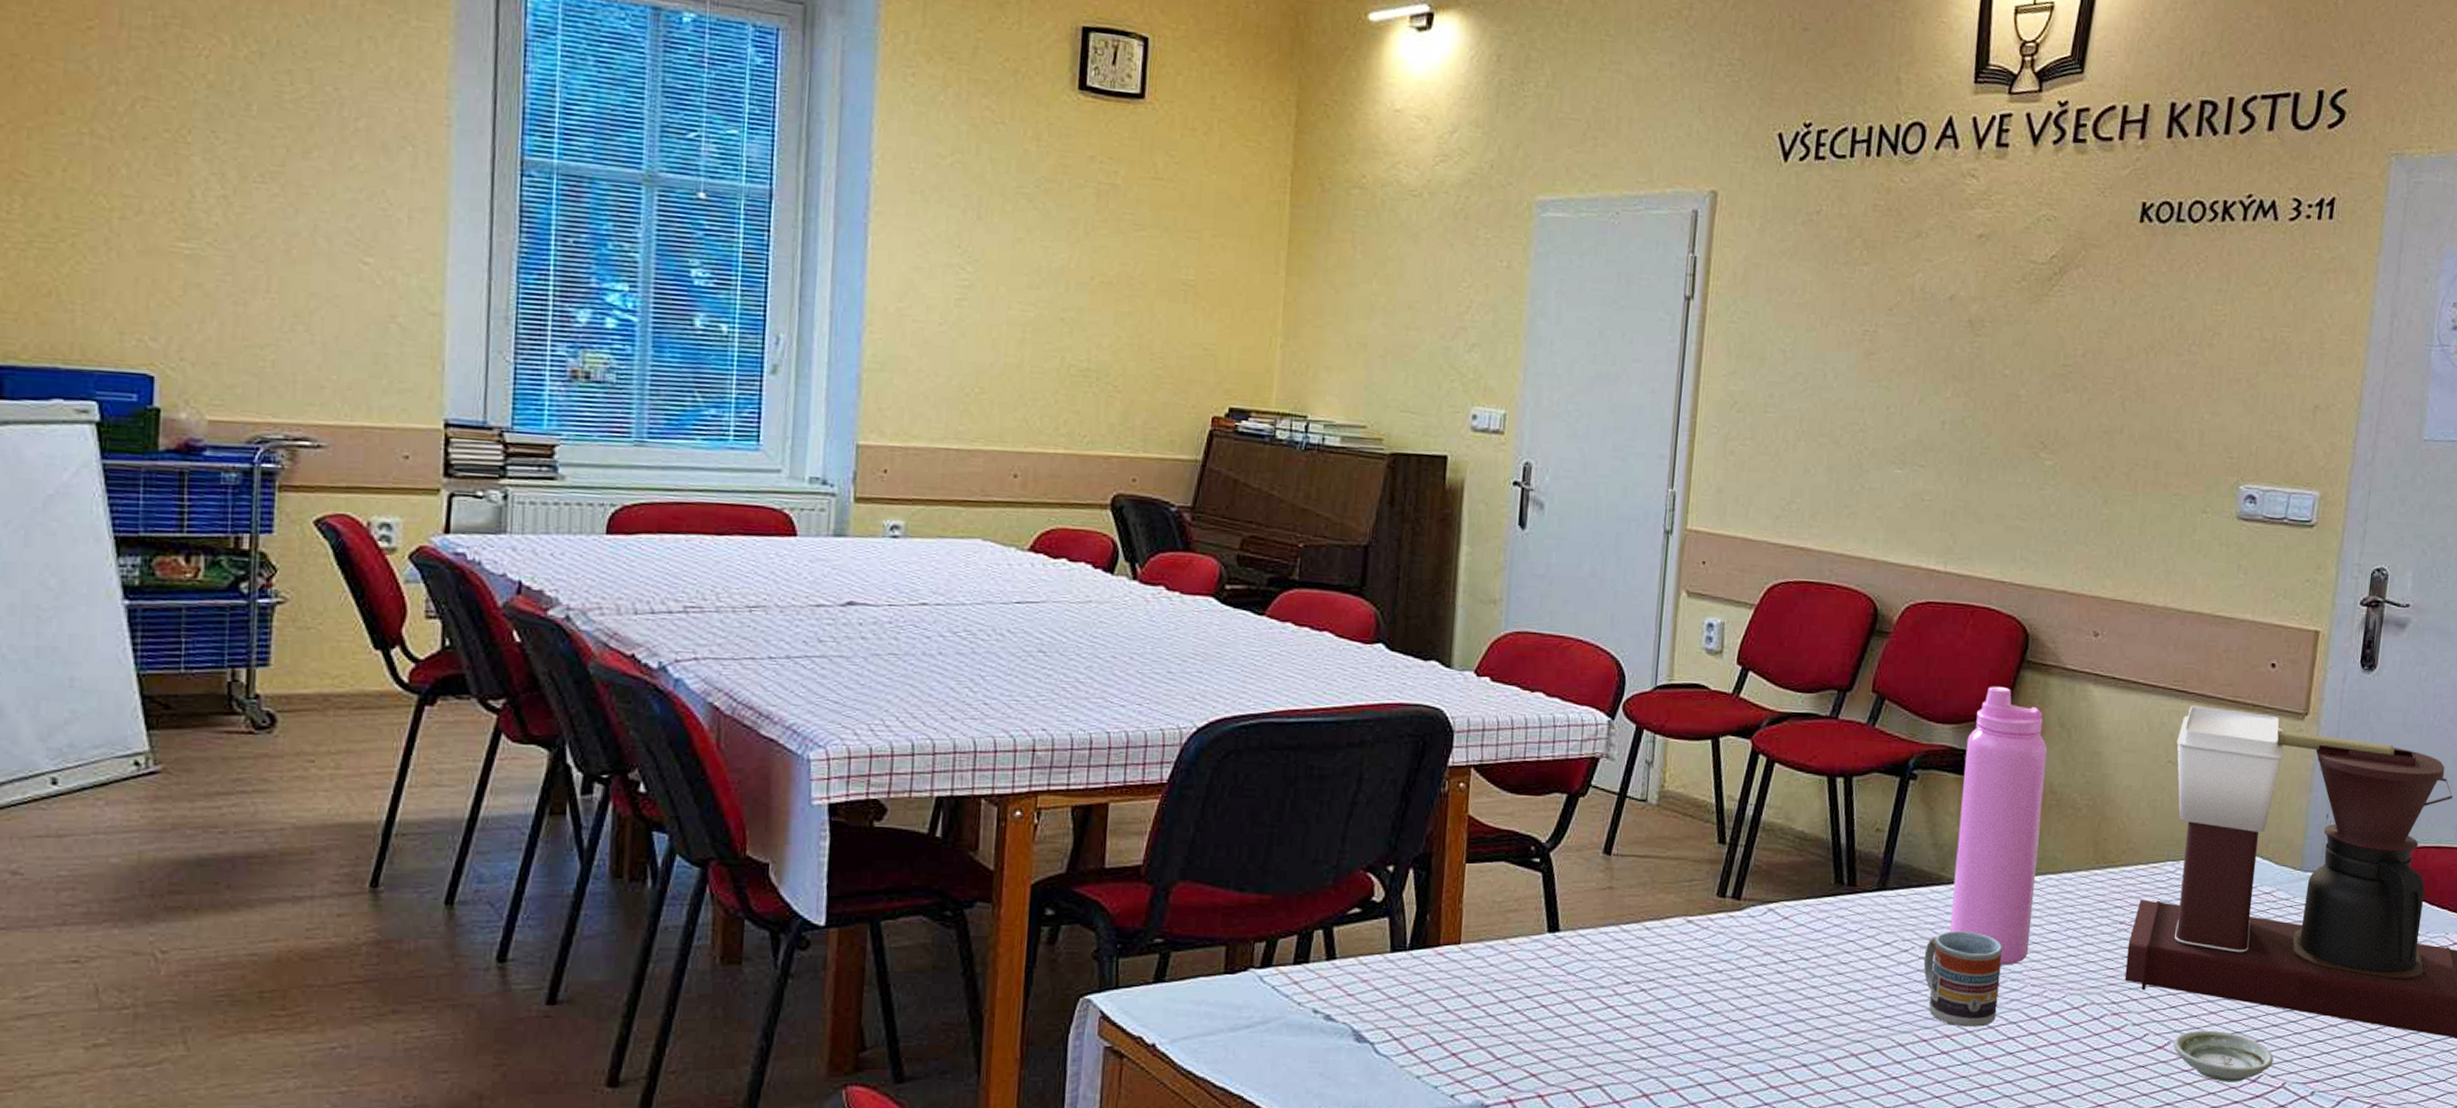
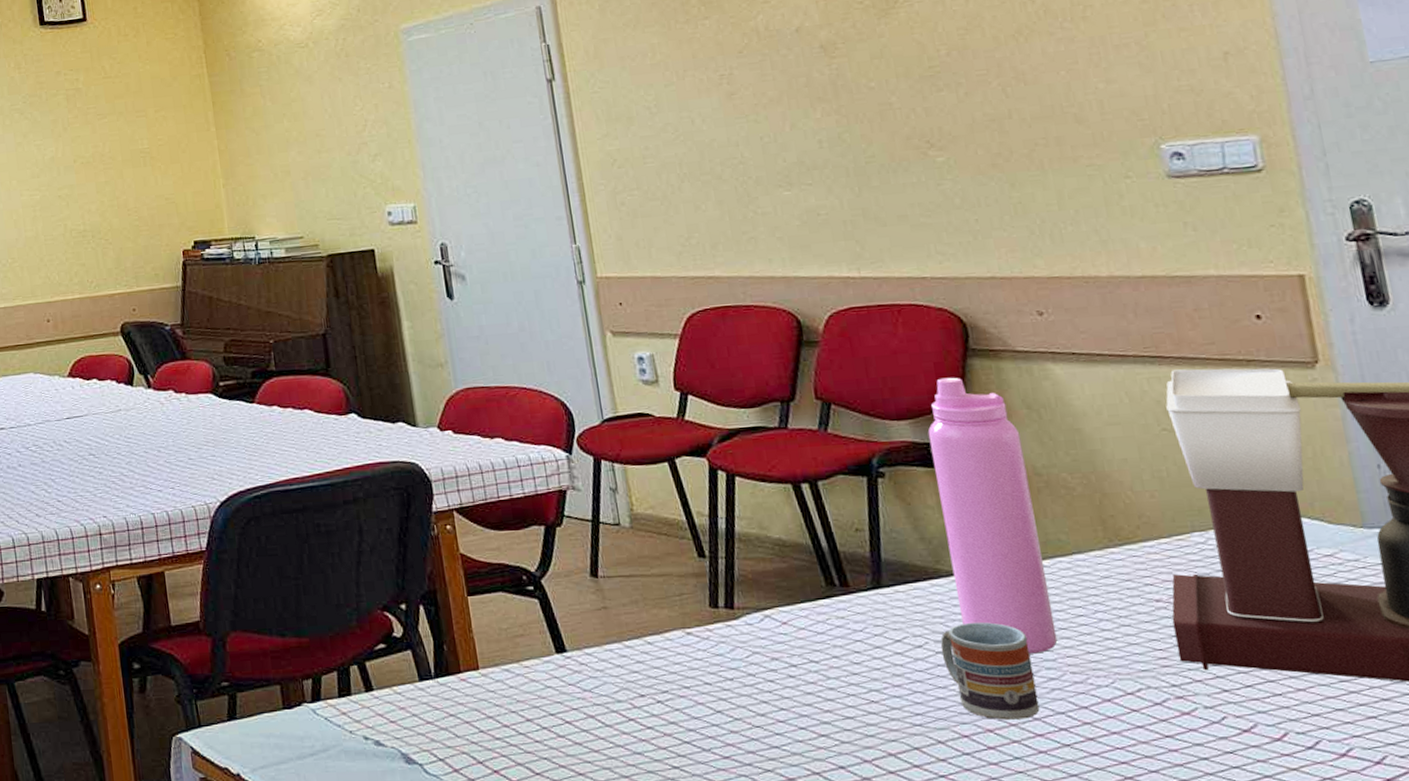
saucer: present [2173,1030,2274,1082] -> none [1261,708,1397,766]

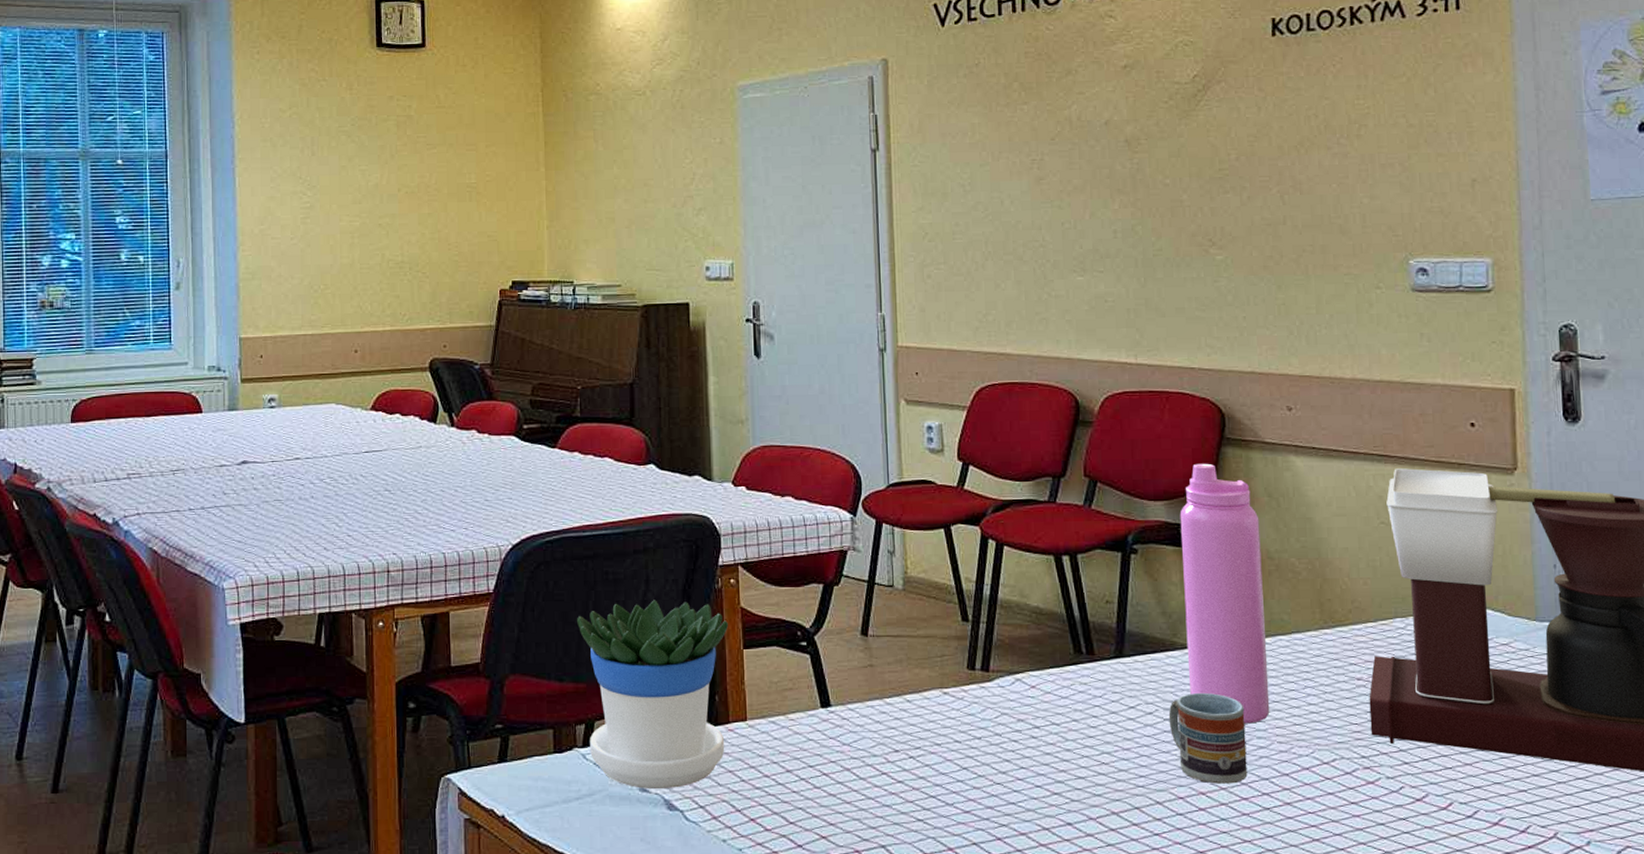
flowerpot: none [293,550,459,743] -> present [577,600,729,790]

